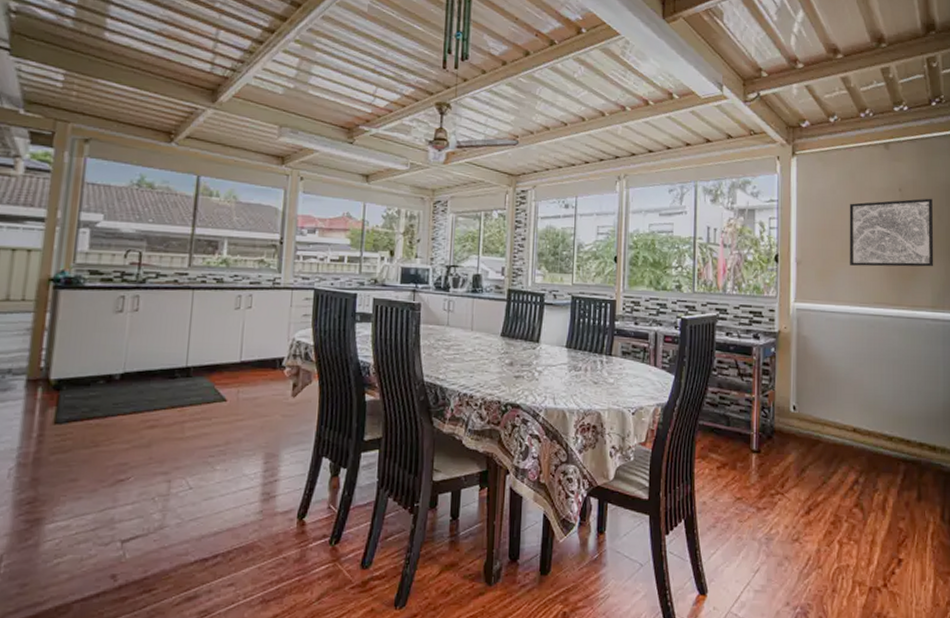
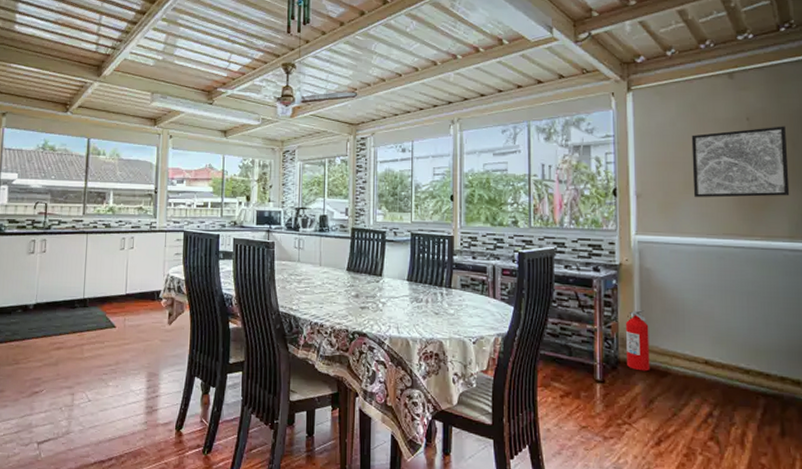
fire extinguisher: none [781,378,804,440] -> present [625,310,650,372]

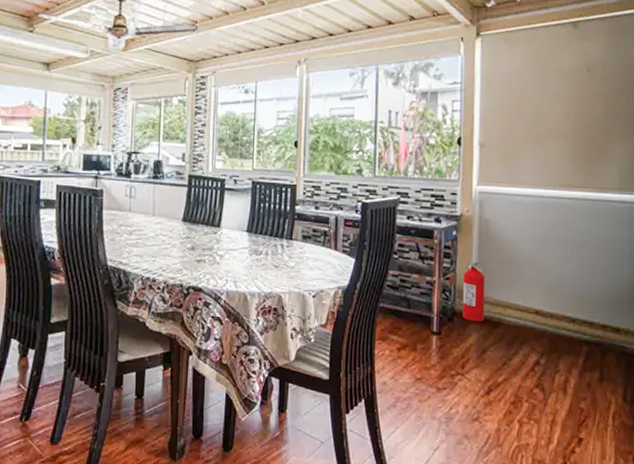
wall art: present [691,126,790,198] -> none [534,78,623,149]

